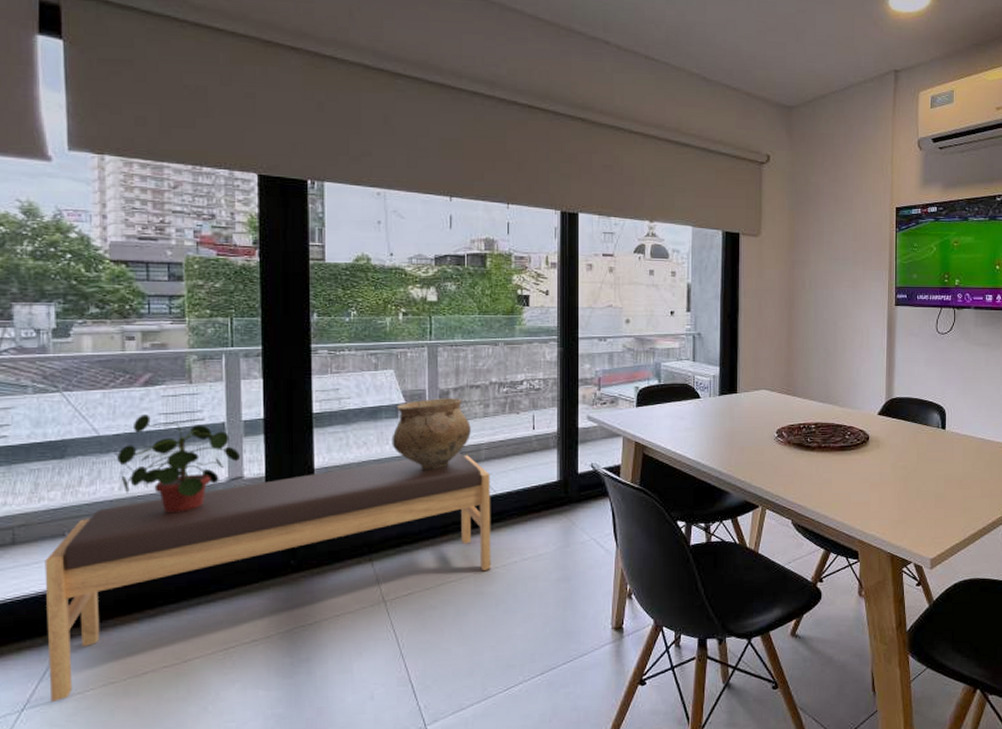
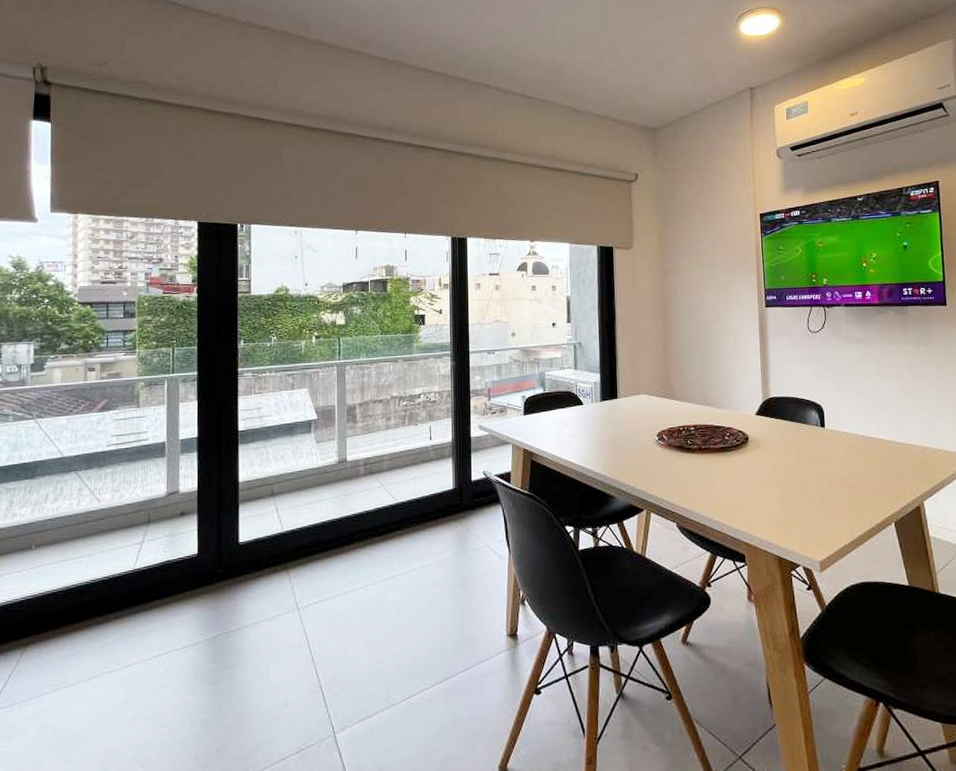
bench: present [45,451,491,703] -> none [12,463,394,706]
potted plant: present [117,415,240,514] -> none [76,437,177,527]
ceramic pot: present [392,398,471,469] -> none [305,413,375,480]

